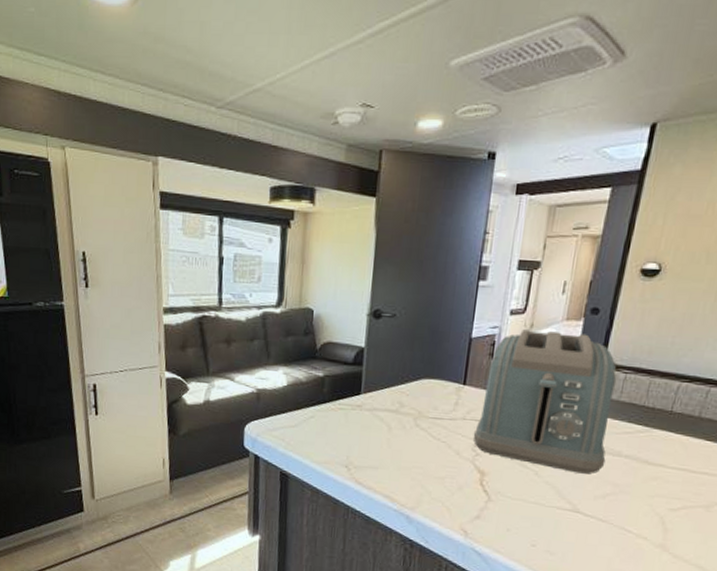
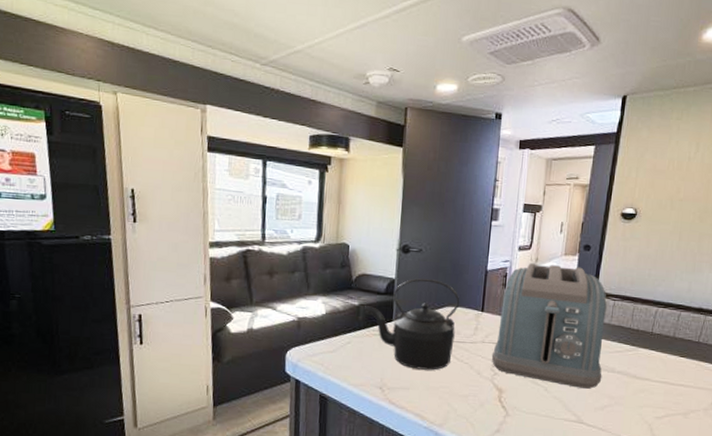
kettle: none [330,347,439,449] -> present [364,278,460,370]

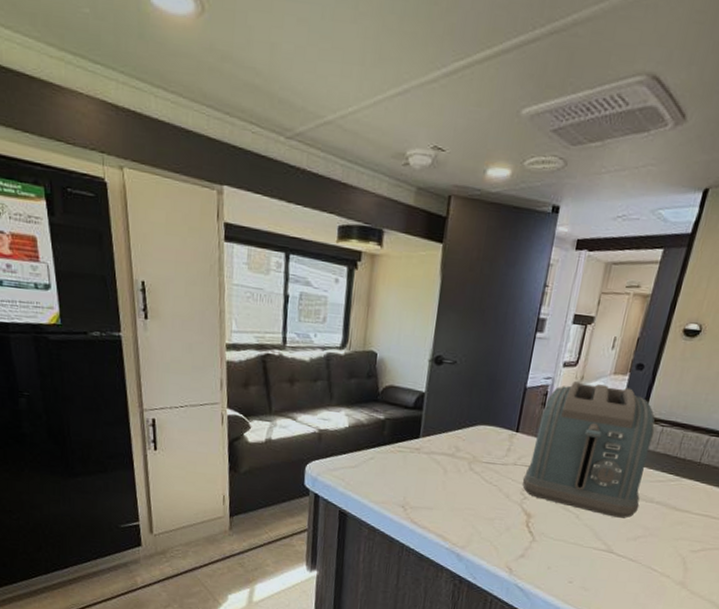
kettle: present [364,278,460,370] -> none [390,393,494,491]

